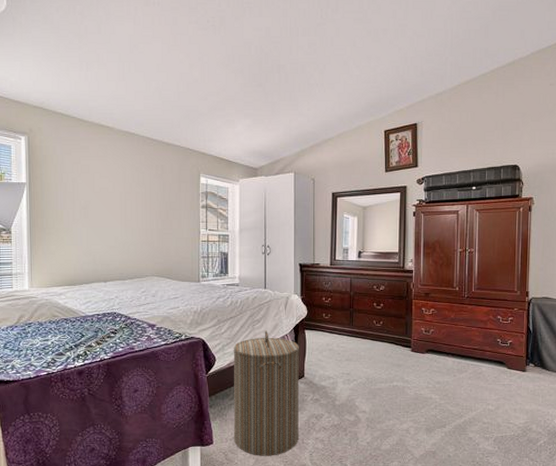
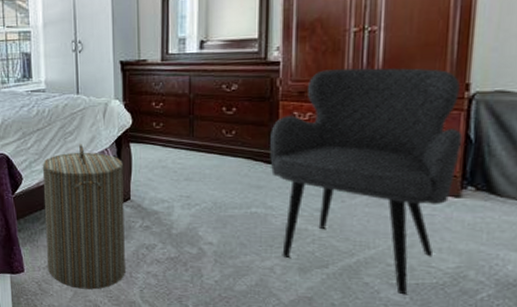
armchair: none [406,278,526,446] -> present [270,67,464,295]

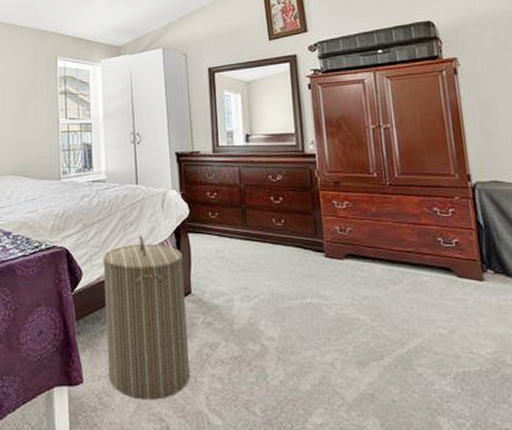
armchair: present [270,67,464,295] -> none [315,160,475,386]

